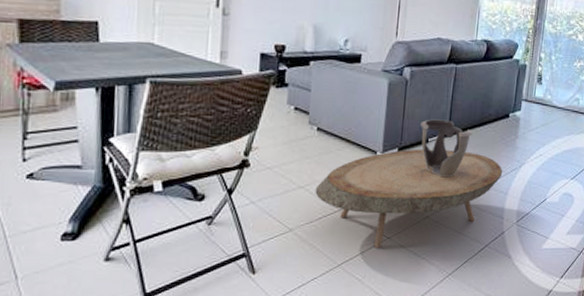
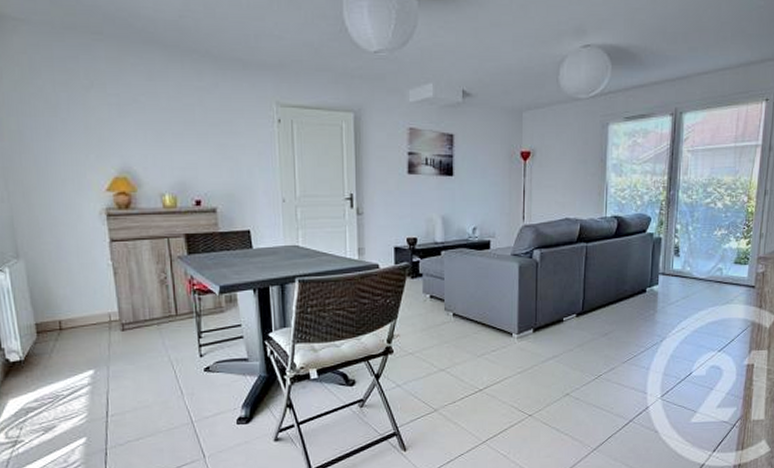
coffee table: present [315,149,503,248] -> none [456,328,643,426]
decorative bowl: present [421,119,474,178] -> none [554,298,610,356]

